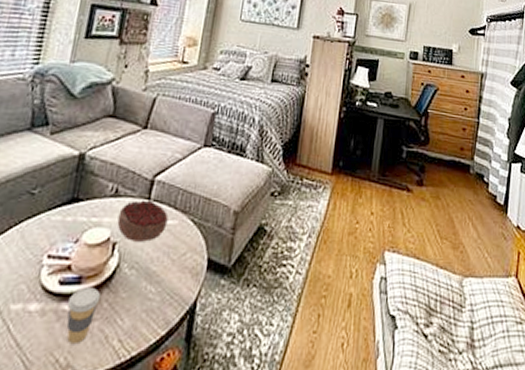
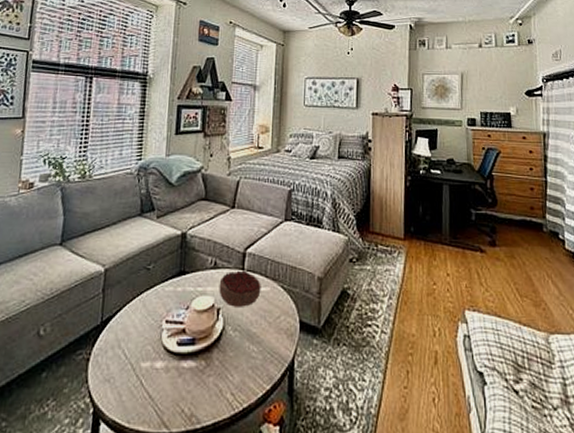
coffee cup: present [66,286,101,343] -> none [186,347,212,396]

